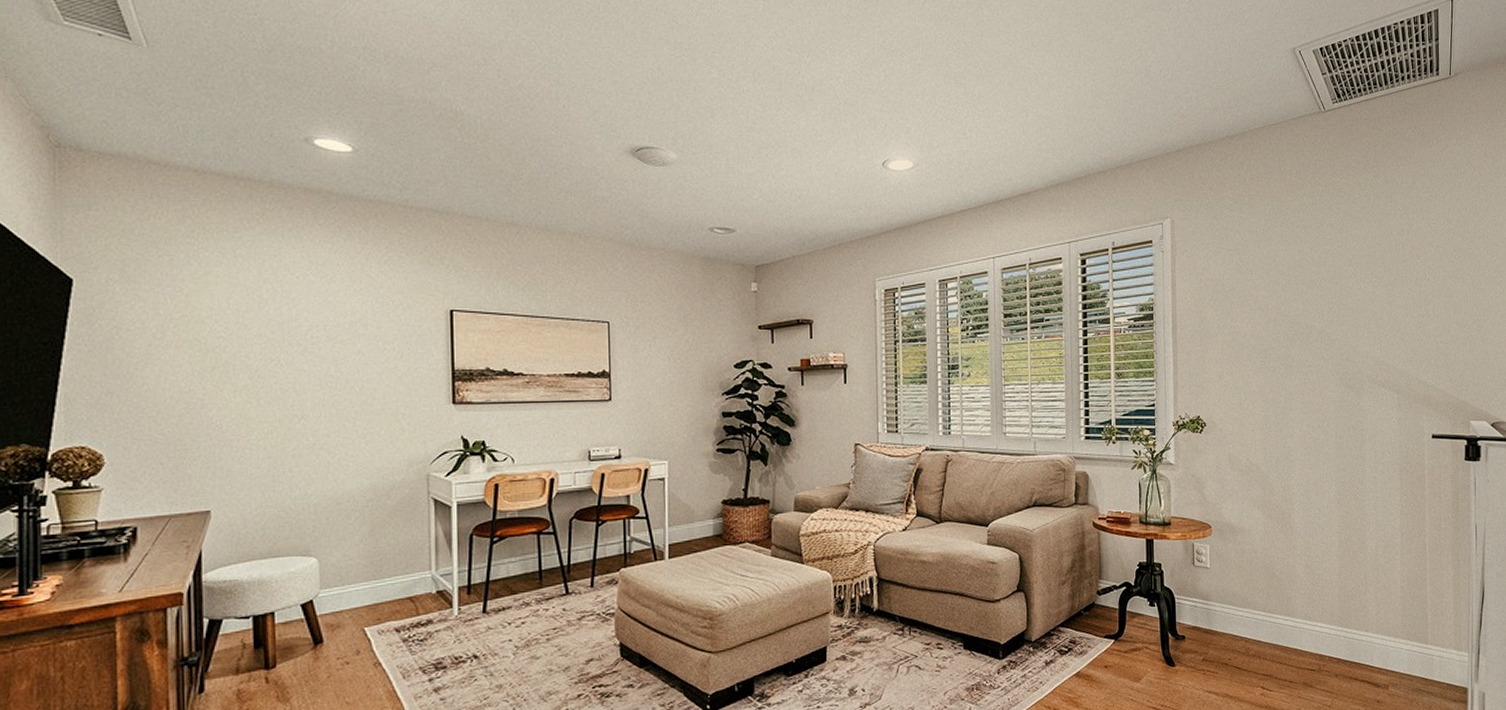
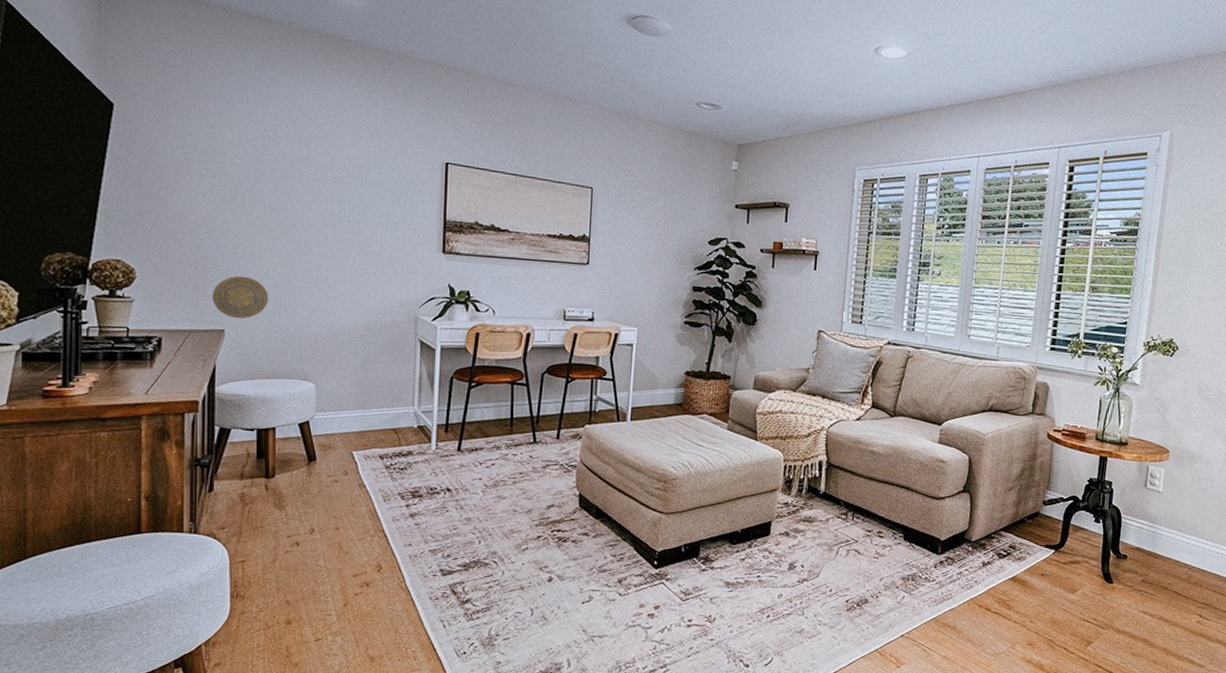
decorative plate: none [194,450,260,498] -> present [212,275,268,319]

